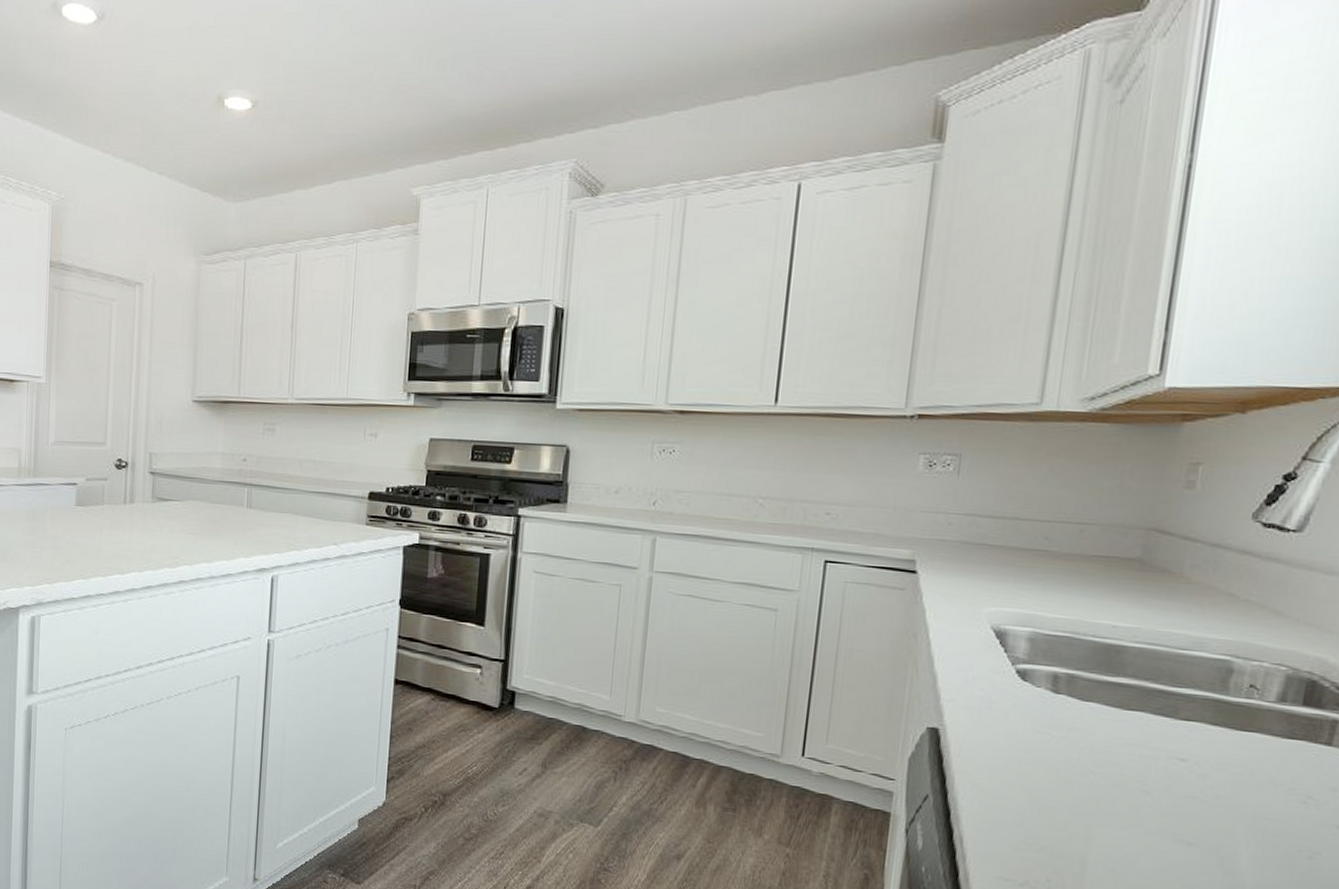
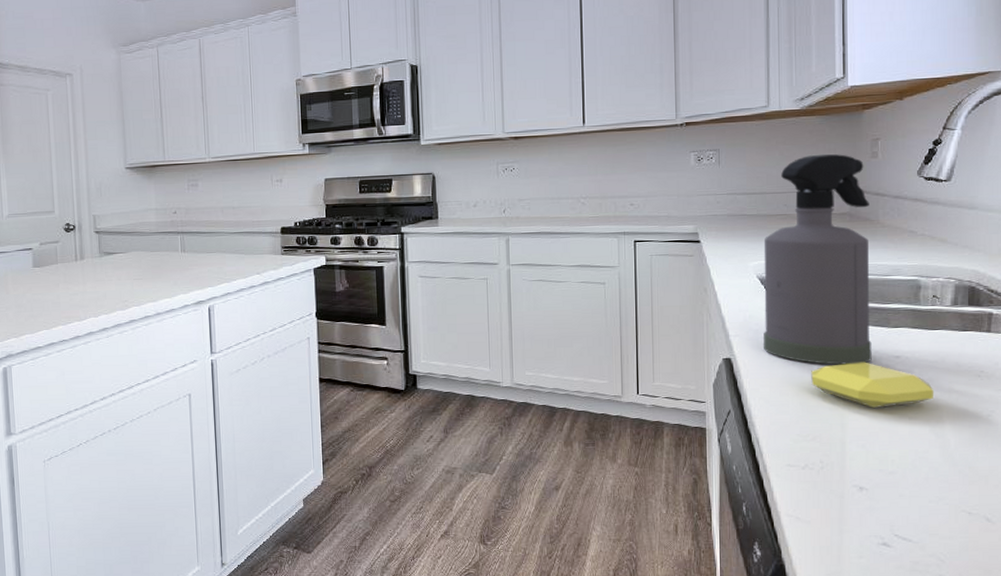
spray bottle: none [987,475,1173,762] -> present [764,154,872,365]
soap bar: none [1049,756,1232,826] -> present [811,362,935,408]

